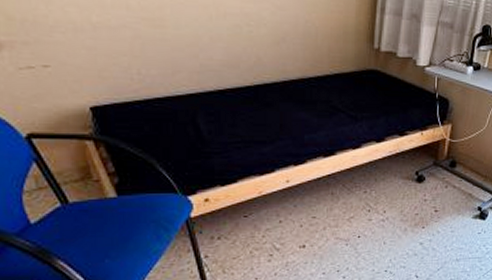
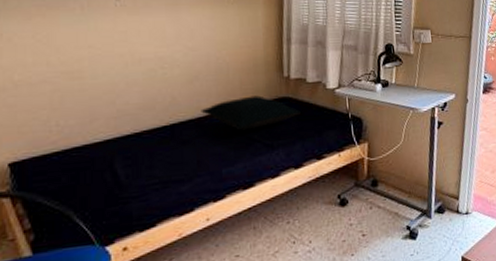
pillow: none [286,64,388,99] -> present [201,95,301,131]

